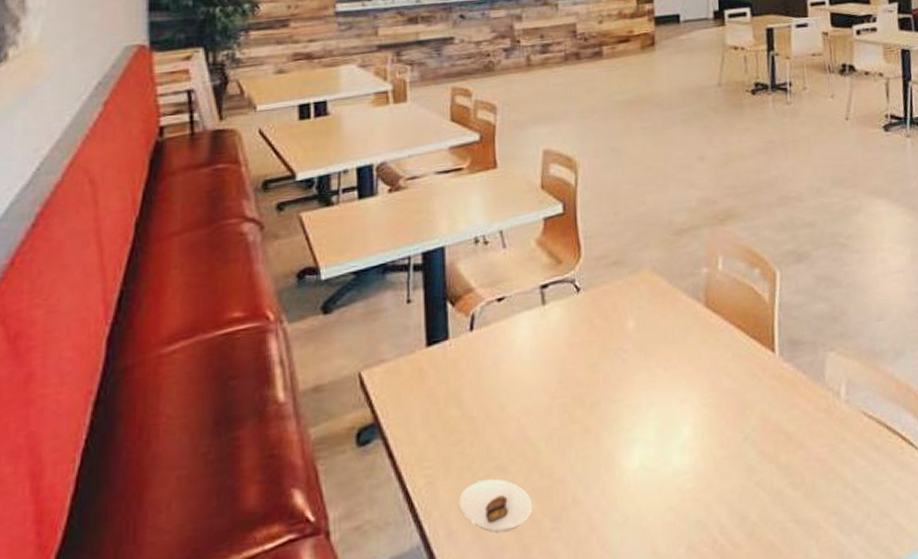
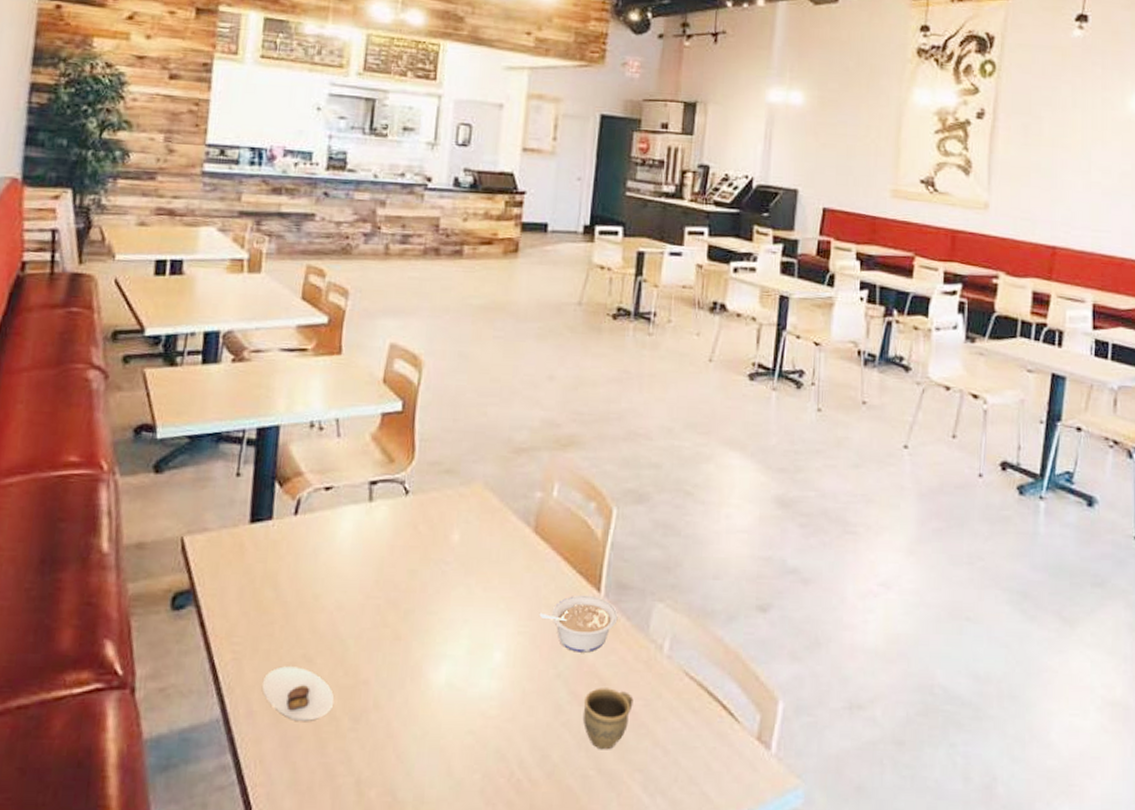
legume: none [720,356,795,414] -> present [539,594,618,653]
cup: none [774,441,820,501] -> present [582,688,634,750]

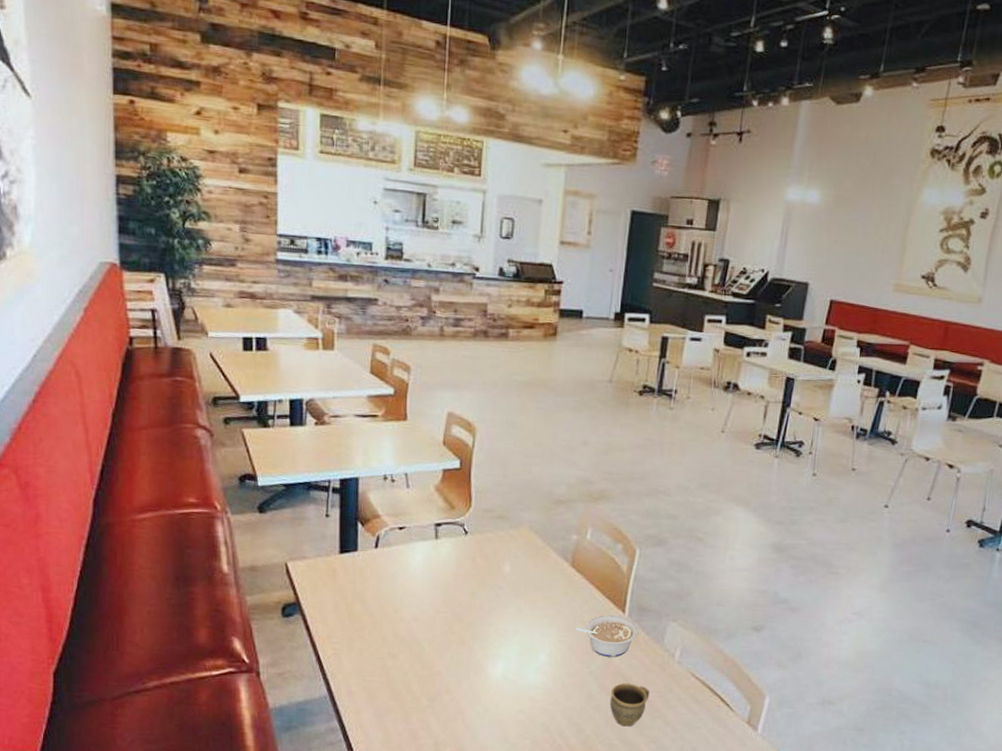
saucer: present [261,666,335,722] -> none [357,660,415,700]

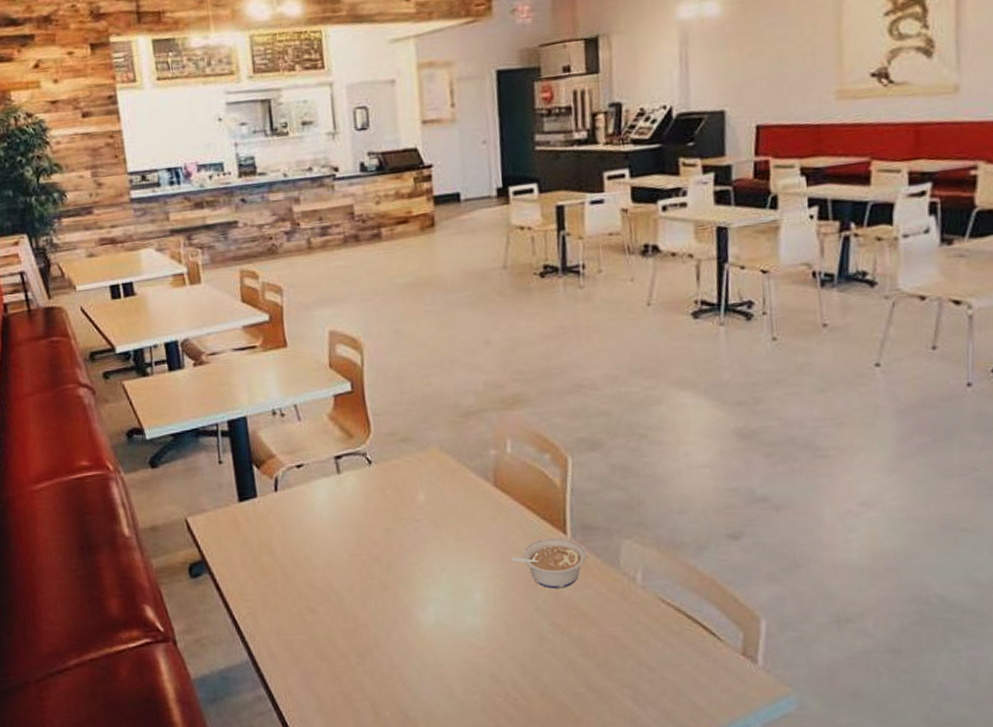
cup: present [609,683,650,727] -> none [566,617,613,671]

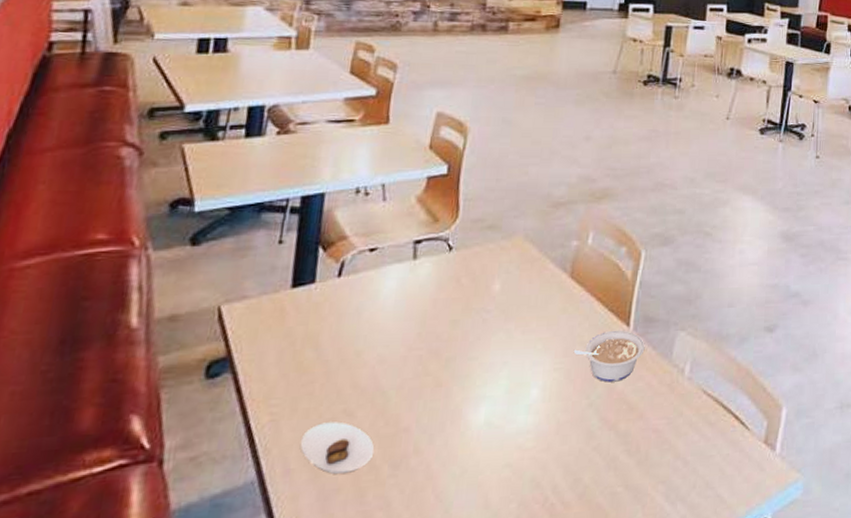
saucer: none [277,616,341,660] -> present [300,421,375,474]

